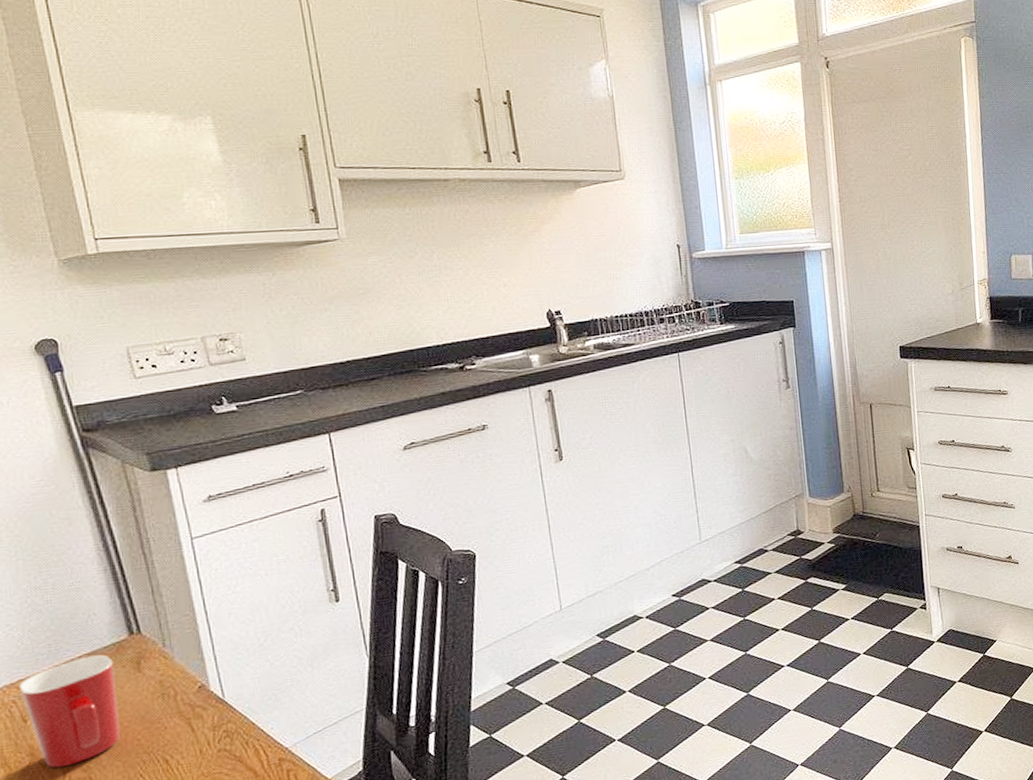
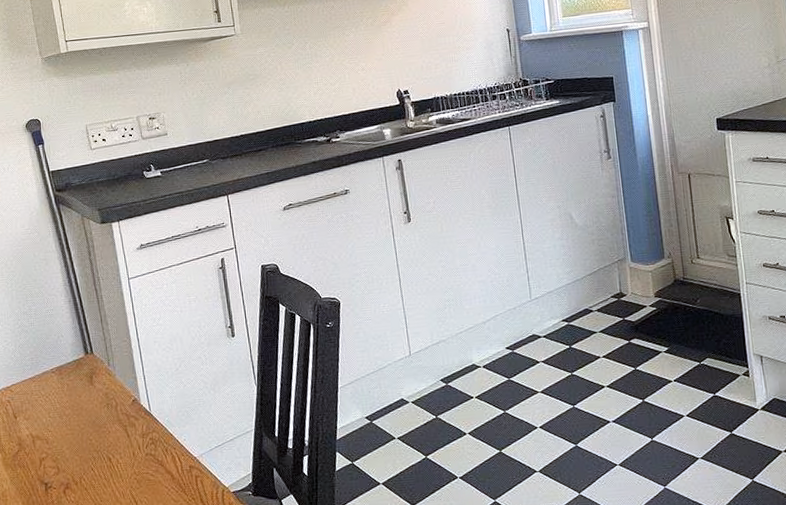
mug: present [18,654,121,768] -> none [12,368,78,457]

